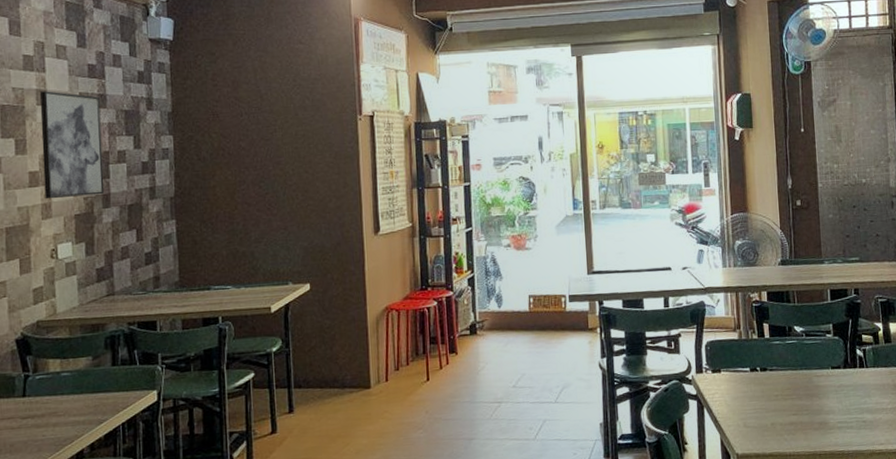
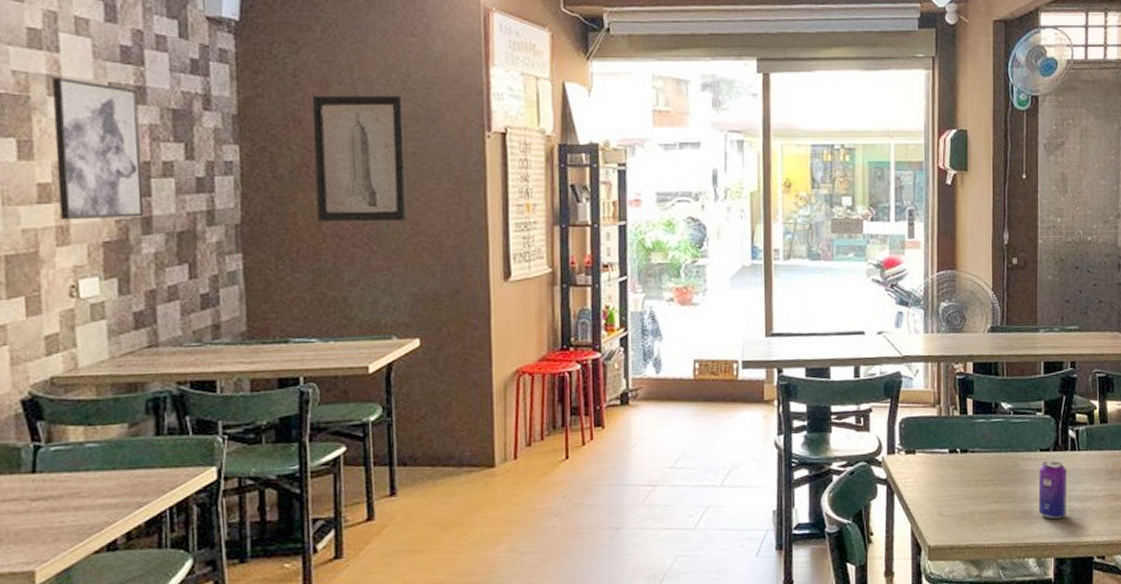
wall art: none [226,91,299,193] -> present [312,96,407,222]
beverage can: none [831,376,859,430] -> present [1038,460,1068,520]

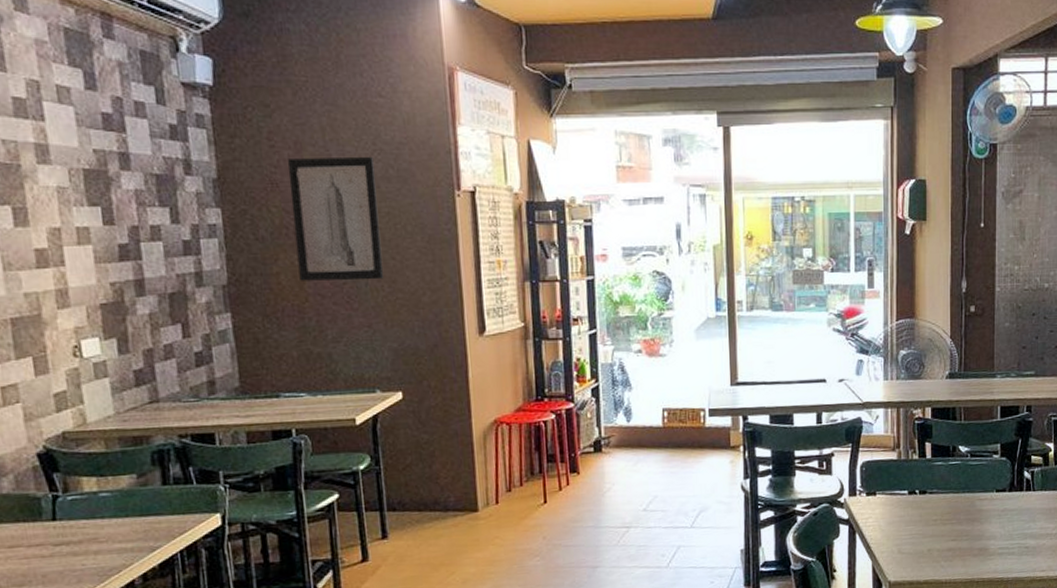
wall art: present [52,77,145,221] -> none [40,146,137,284]
beverage can: present [1038,460,1068,520] -> none [994,500,1023,556]

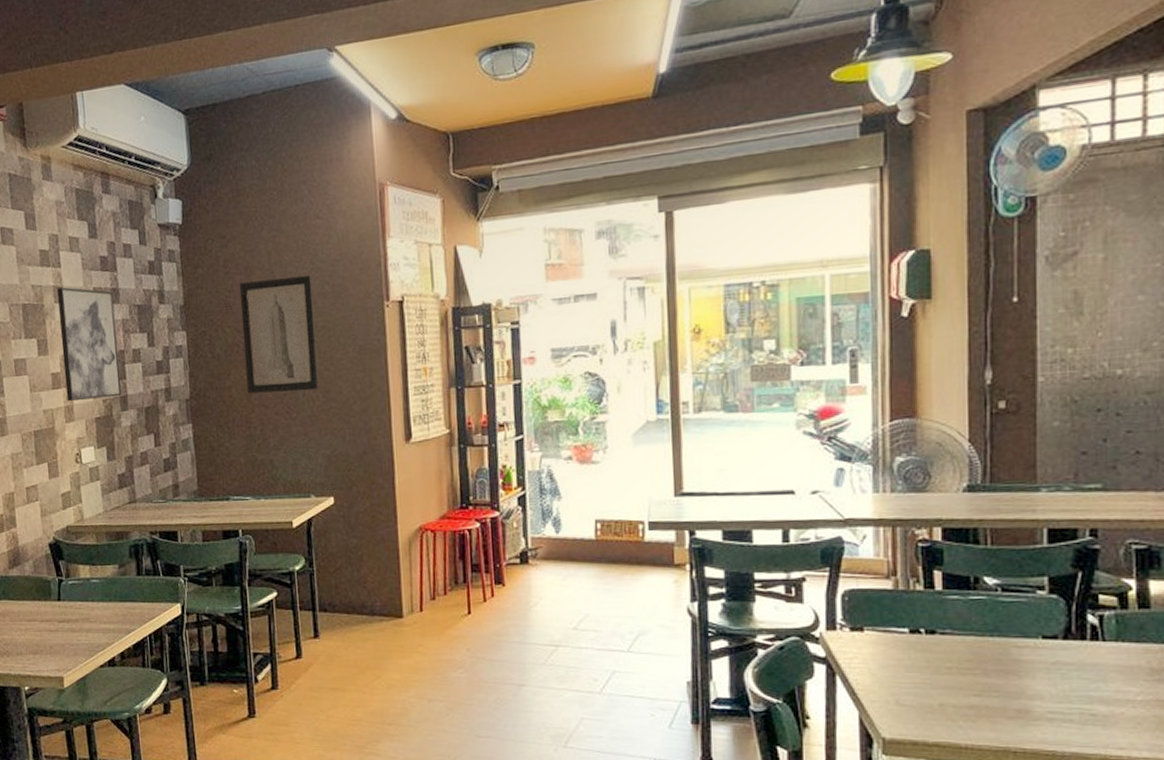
wall art: none [40,146,137,284] -> present [57,287,122,402]

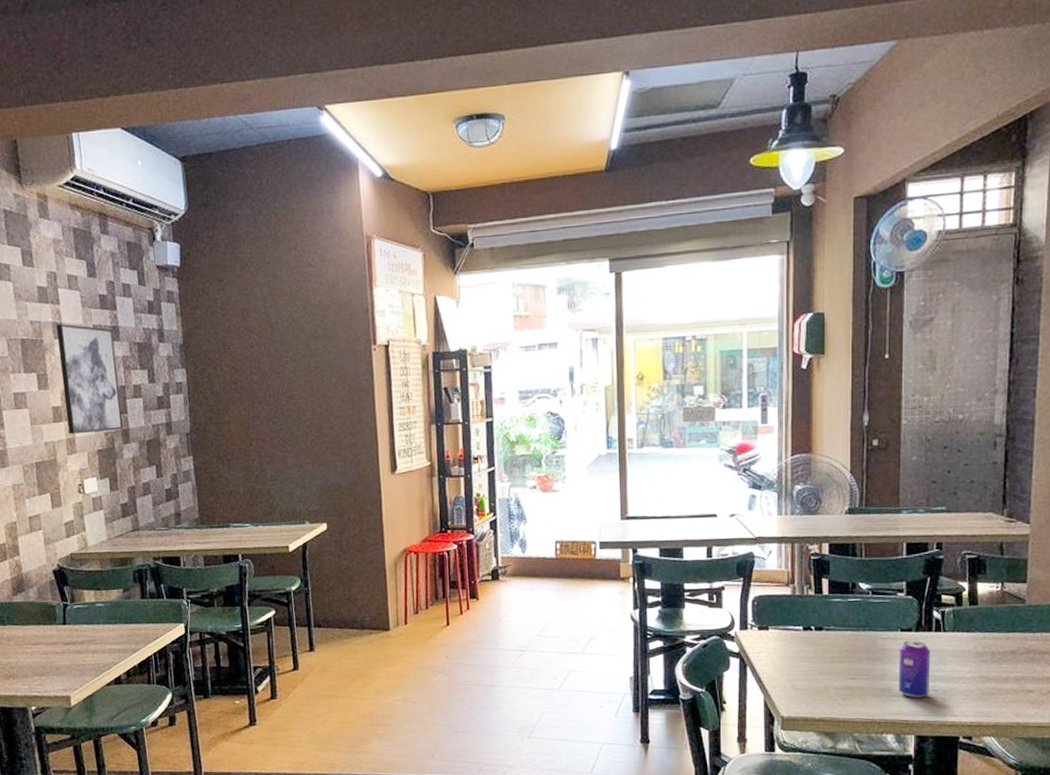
wall art: present [239,276,319,394] -> none [236,319,313,428]
beverage can: none [1040,650,1086,724] -> present [898,640,931,698]

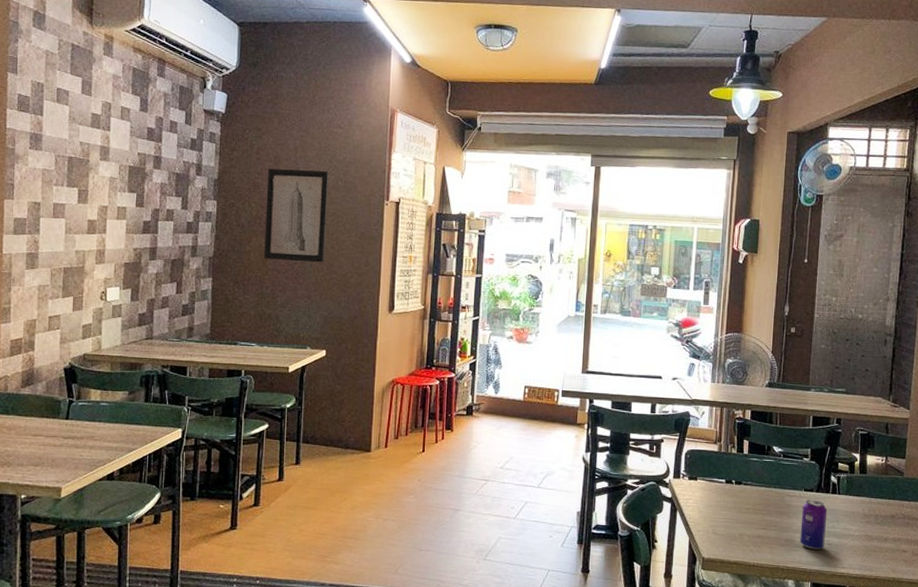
wall art: present [56,323,124,435] -> none [100,148,155,248]
wall art: none [236,319,313,428] -> present [264,168,328,263]

